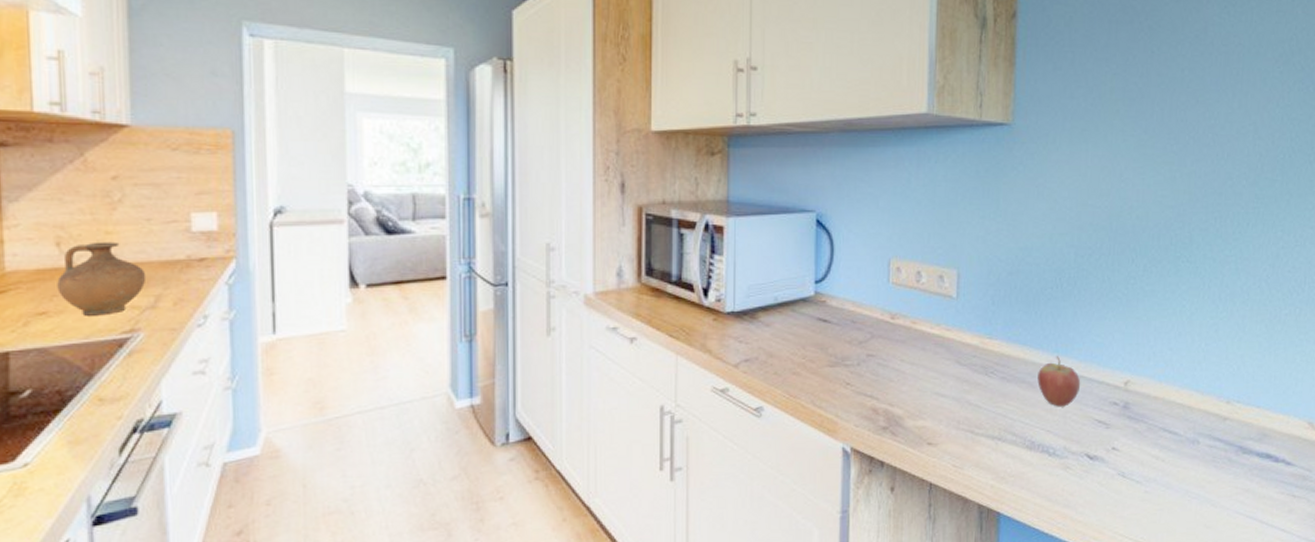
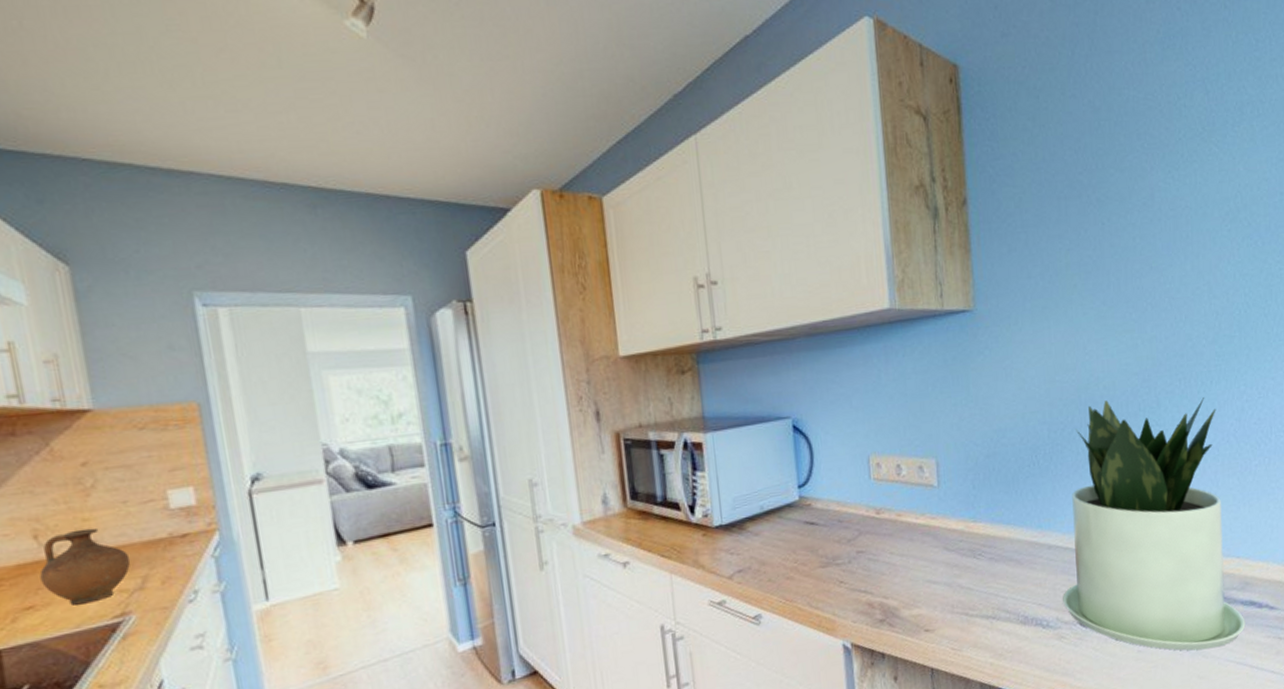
fruit: present [1037,355,1081,407] -> none [1024,530,1067,580]
planter: none [1072,231,1260,499] -> present [1063,397,1246,651]

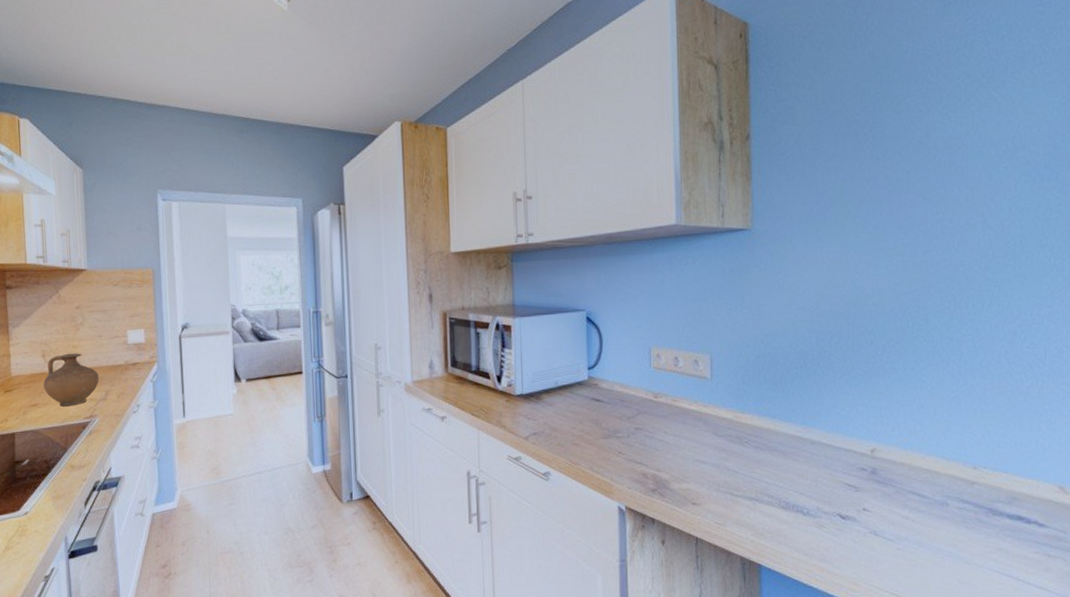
planter: present [1063,397,1246,651] -> none [824,315,1012,556]

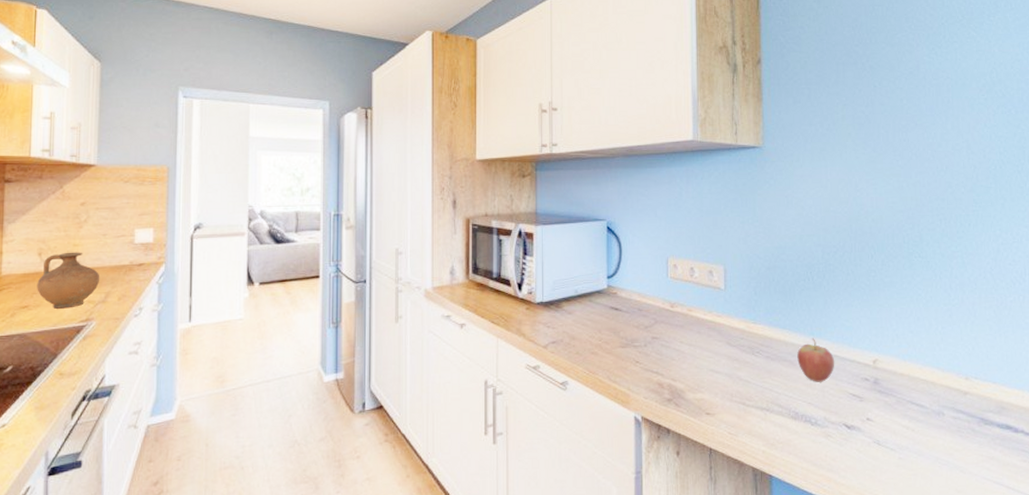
fruit: none [788,427,829,472] -> present [797,337,835,382]

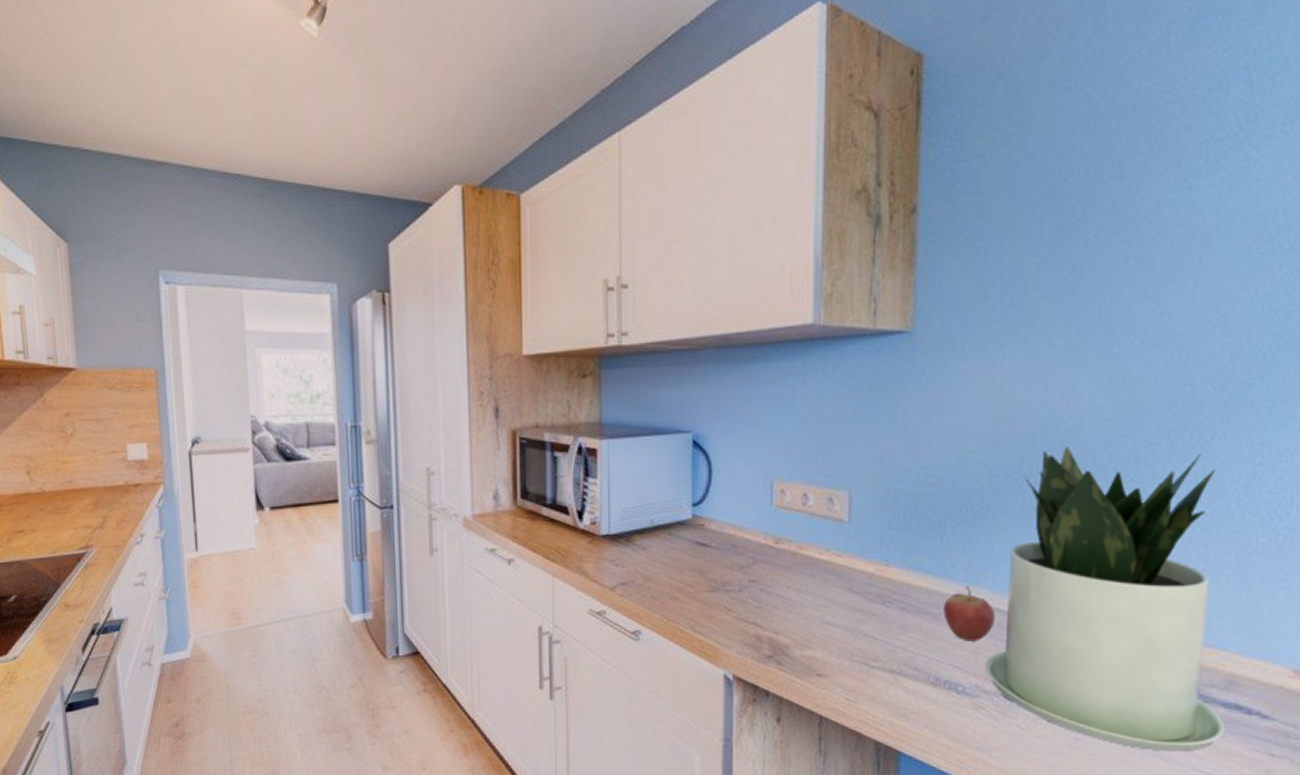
ceramic jug: present [37,252,100,309] -> none [29,470,95,534]
planter: none [830,231,1002,465] -> present [985,447,1226,752]

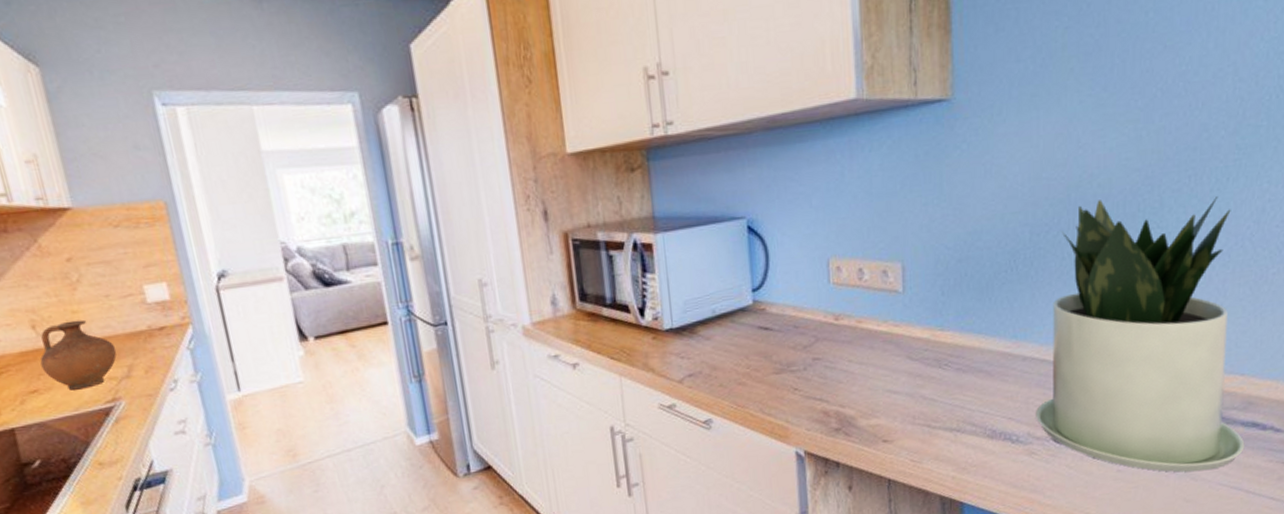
ceramic jug: none [29,470,95,534] -> present [39,319,117,390]
fruit: present [943,585,996,642] -> none [995,341,1043,394]

